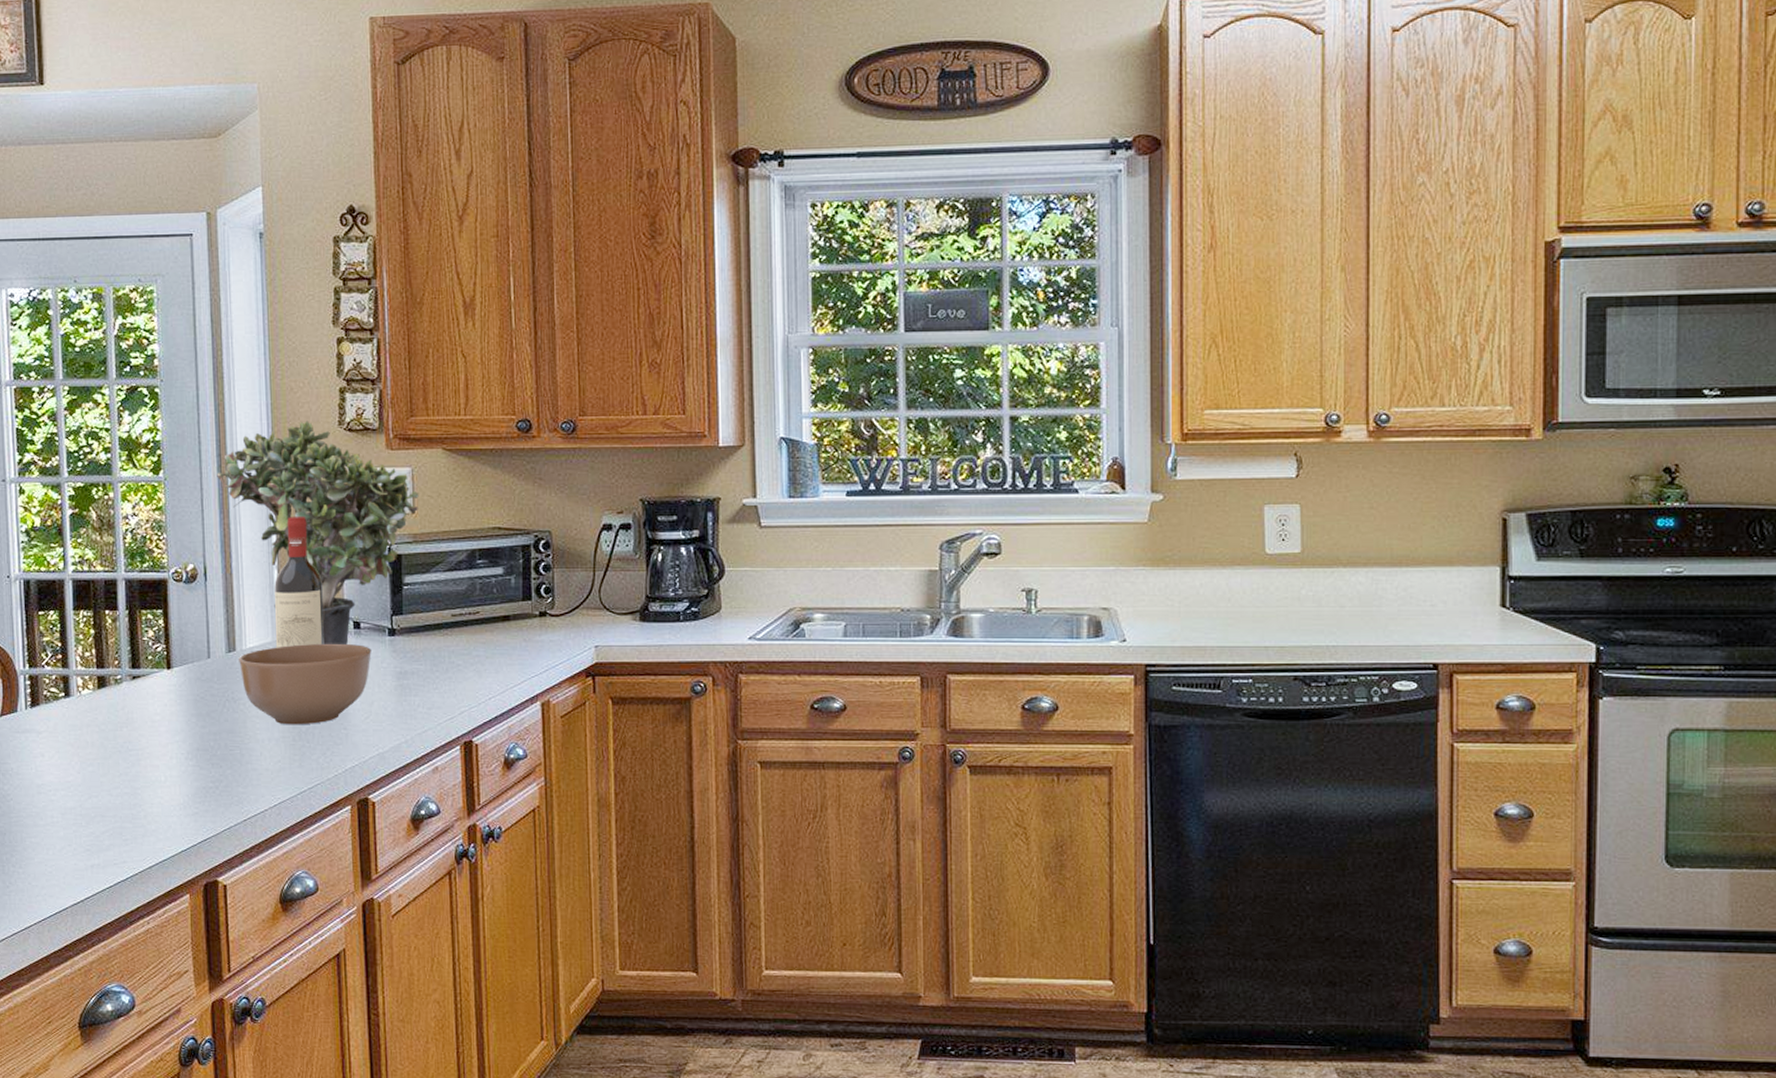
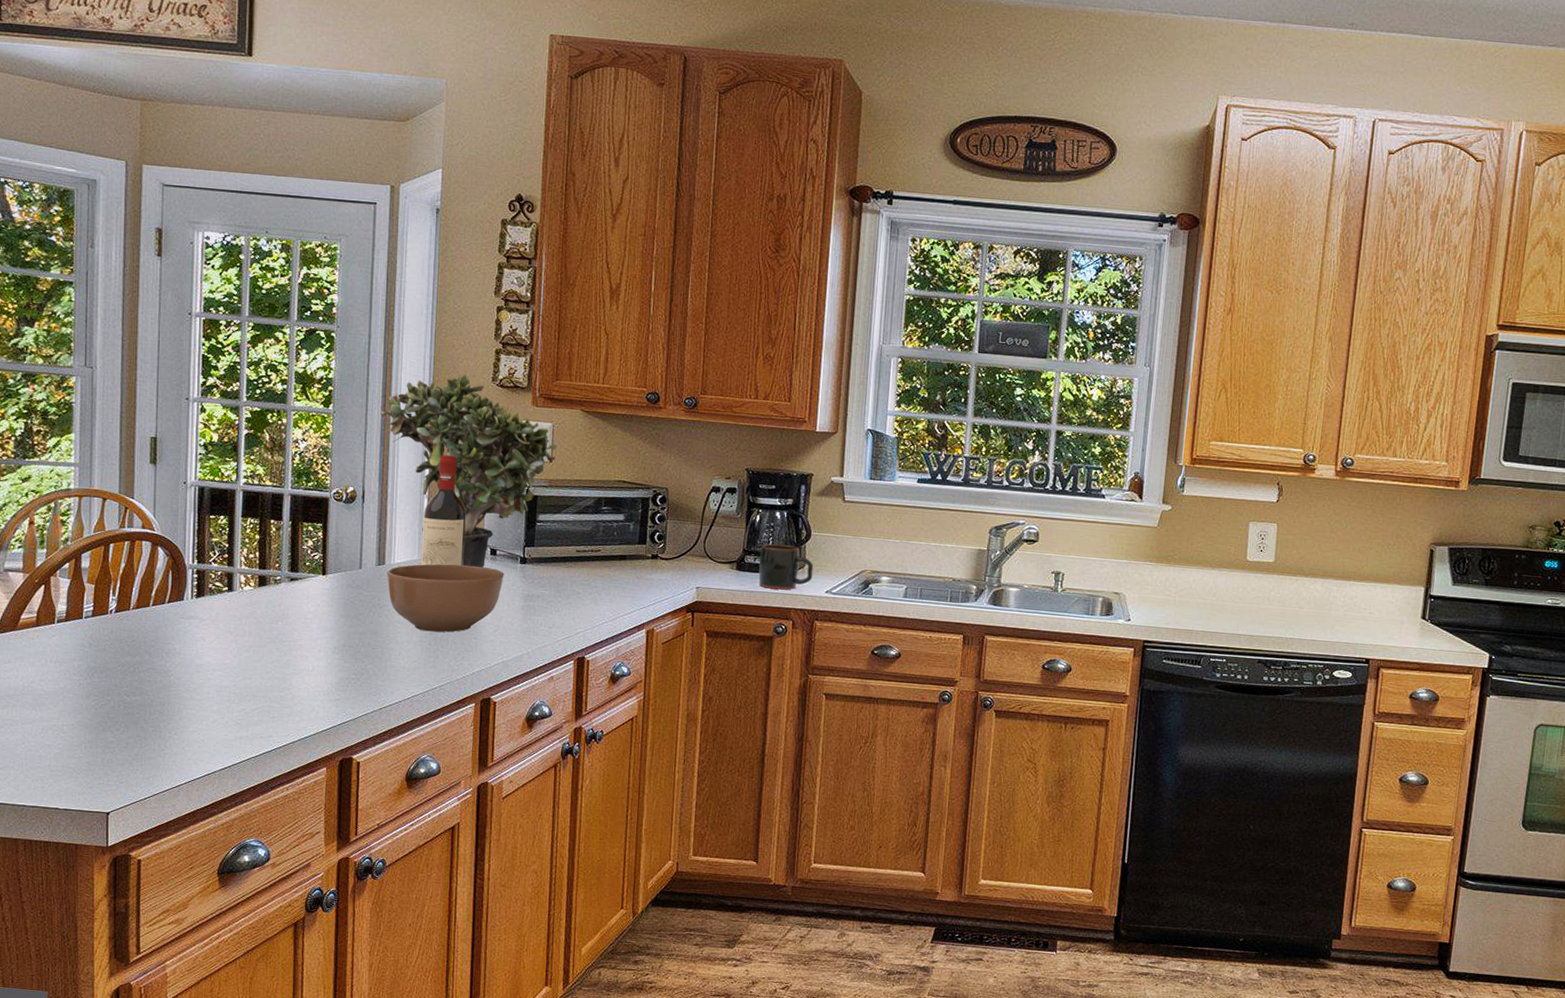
mug: none [666,586,732,640] -> present [758,544,814,590]

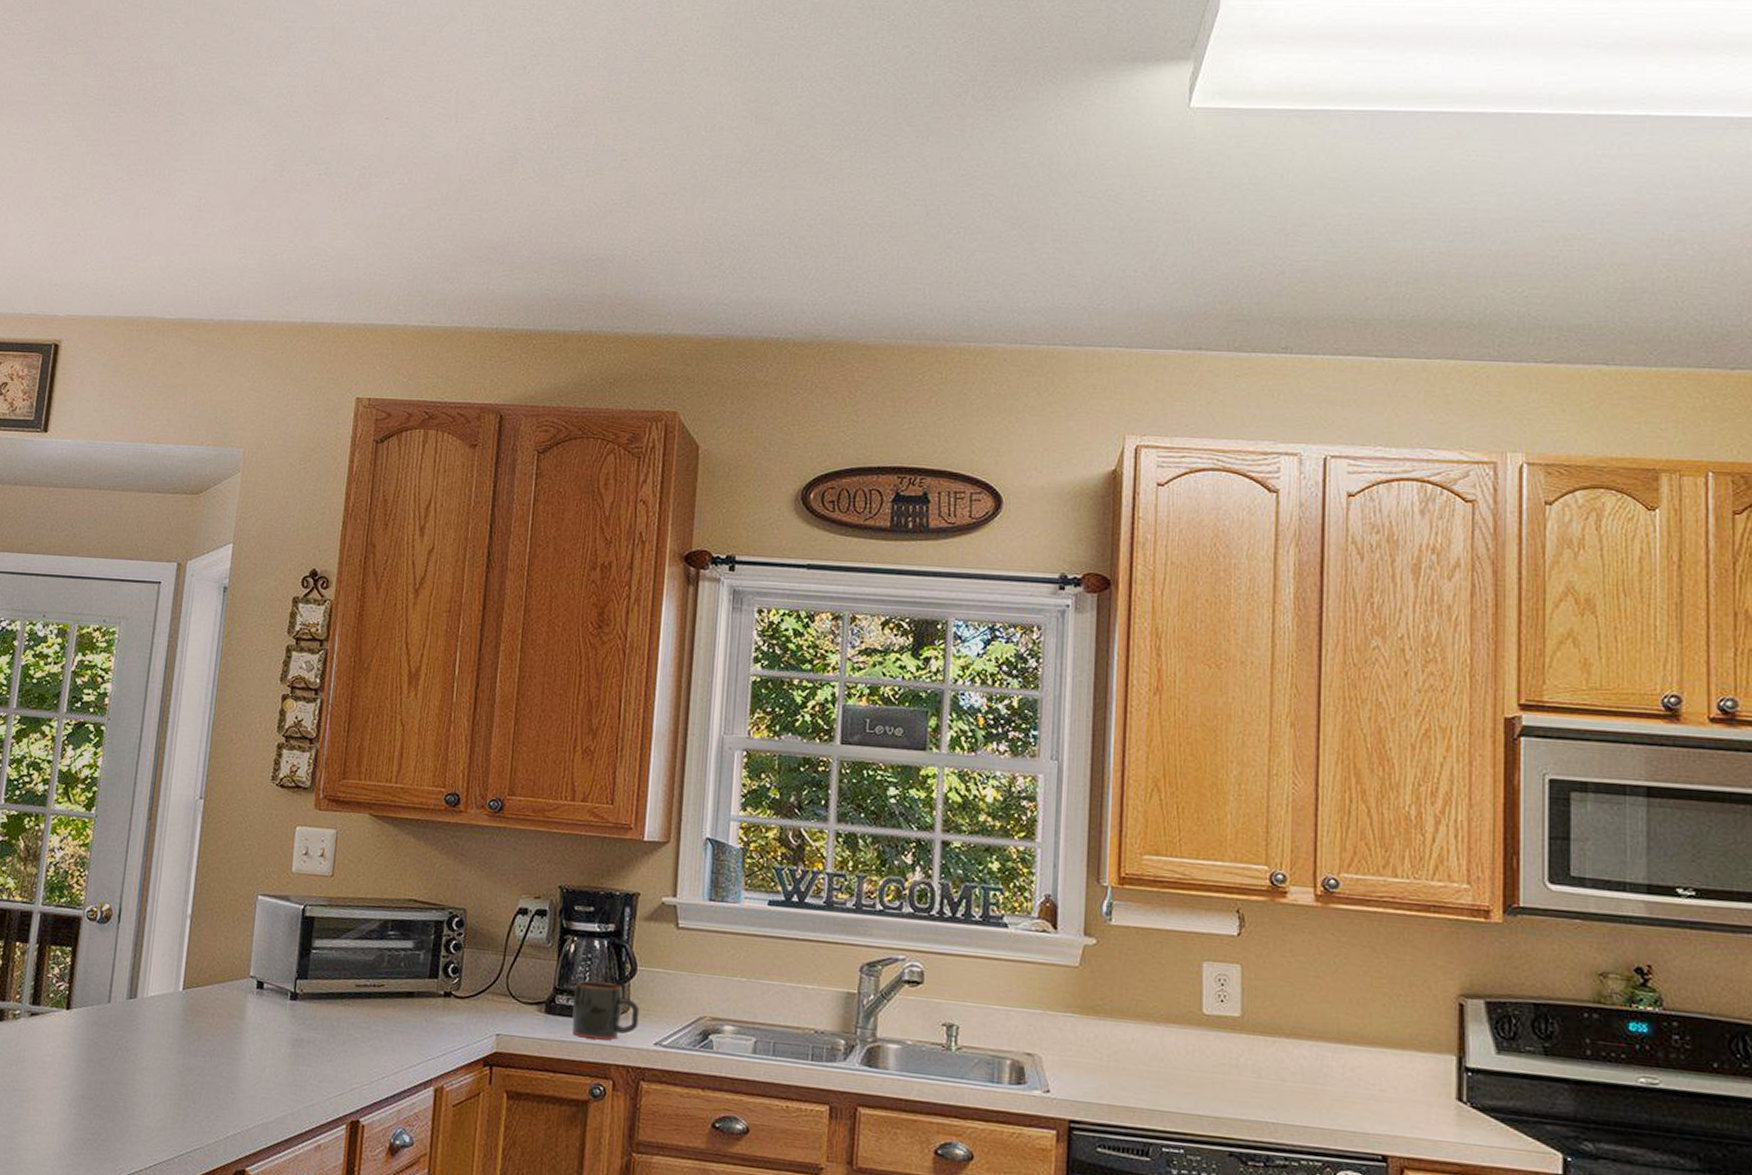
potted plant: present [380,374,557,568] -> none [146,772,340,1004]
bowl: present [387,564,504,633] -> none [137,998,271,1084]
wine bottle: present [420,455,466,566] -> none [176,867,233,1002]

